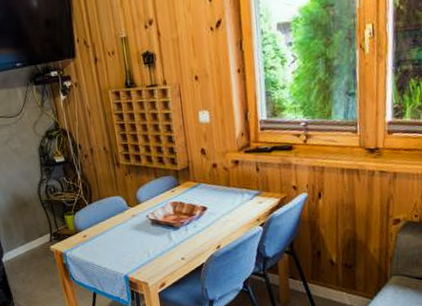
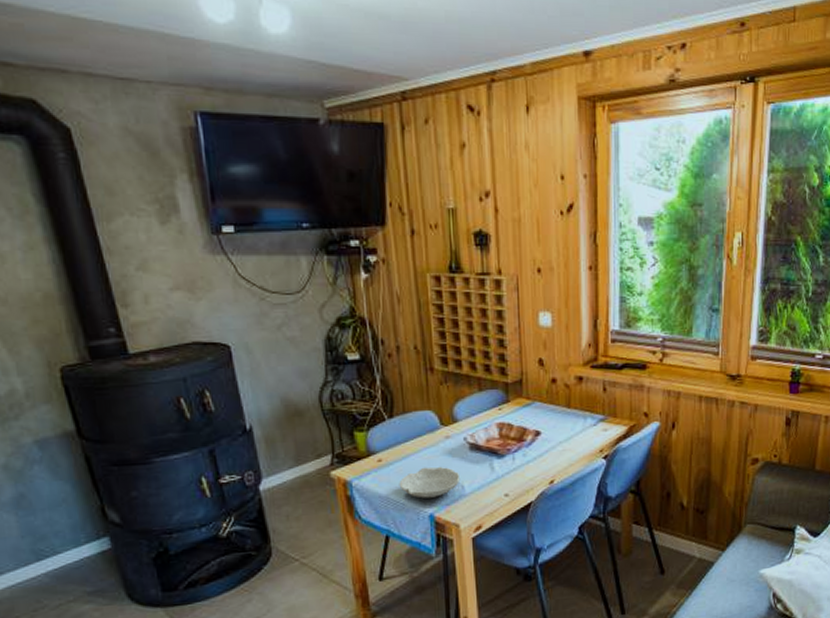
bowl: none [100,238,146,264] -> present [399,466,461,498]

